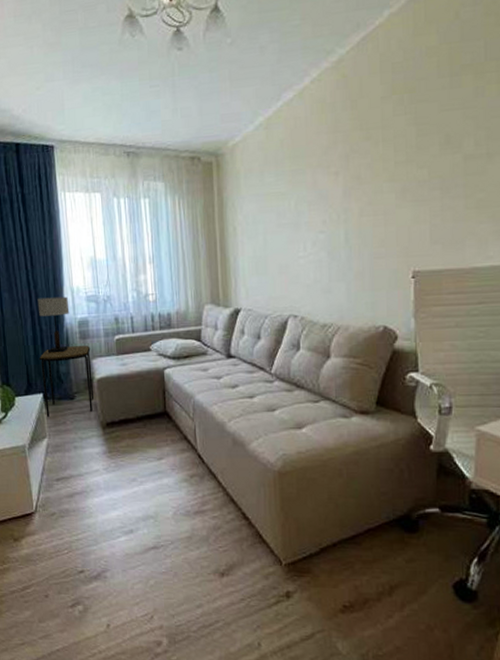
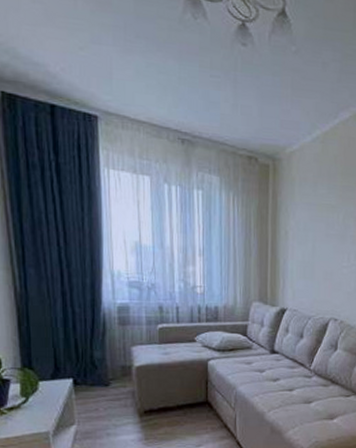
table lamp: present [37,296,70,353] -> none [70,278,108,338]
side table: present [38,346,95,417] -> none [69,332,132,403]

